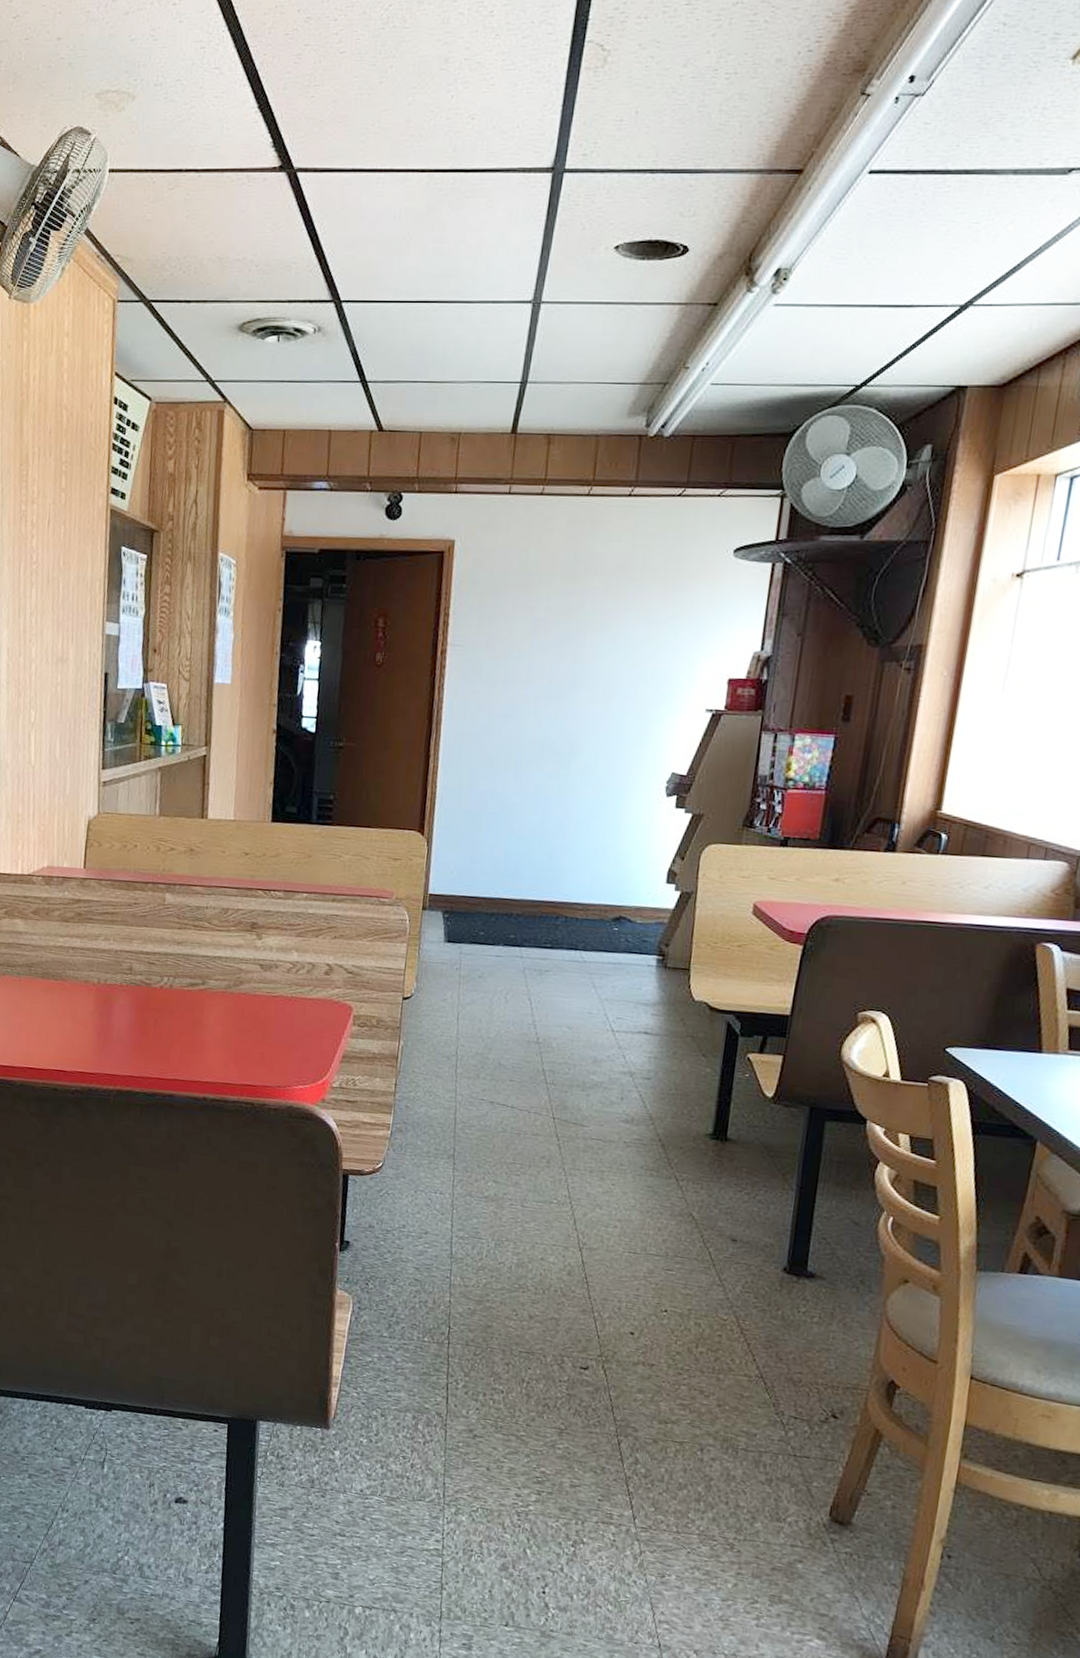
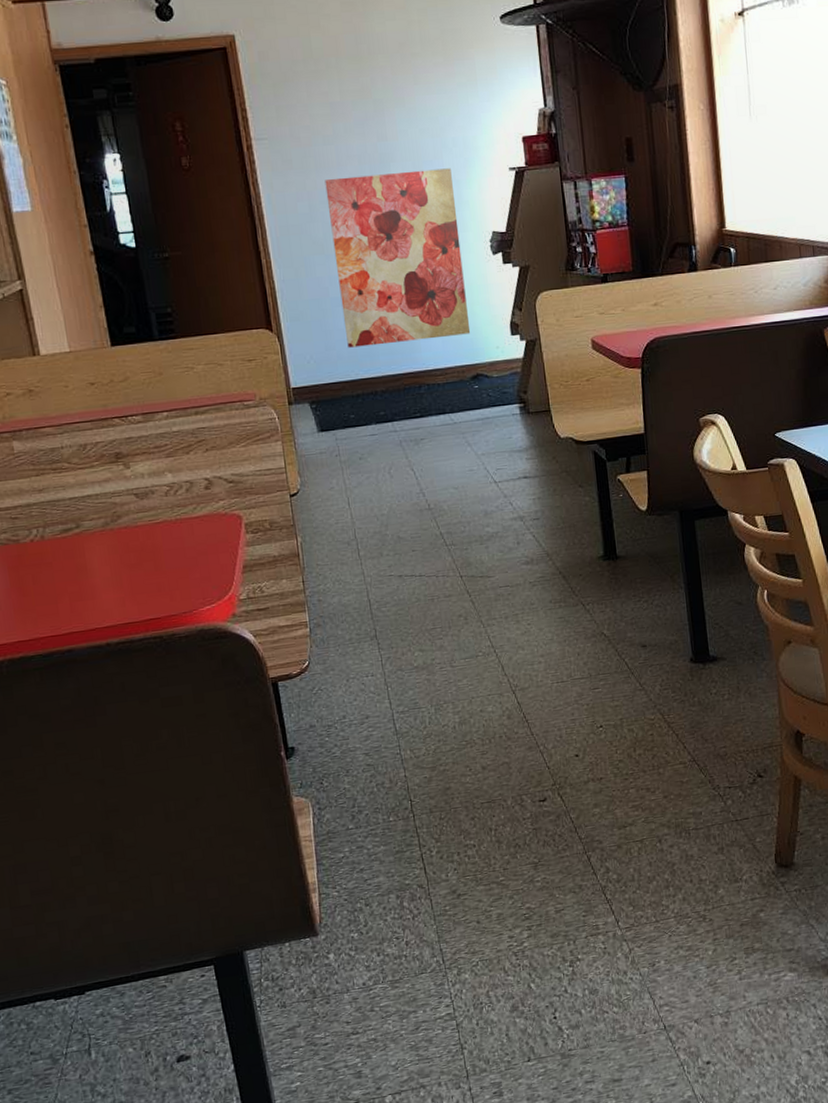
wall art: none [493,694,643,874] -> present [325,168,471,348]

